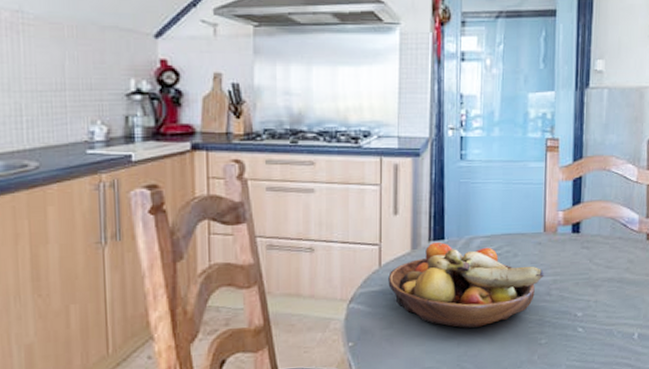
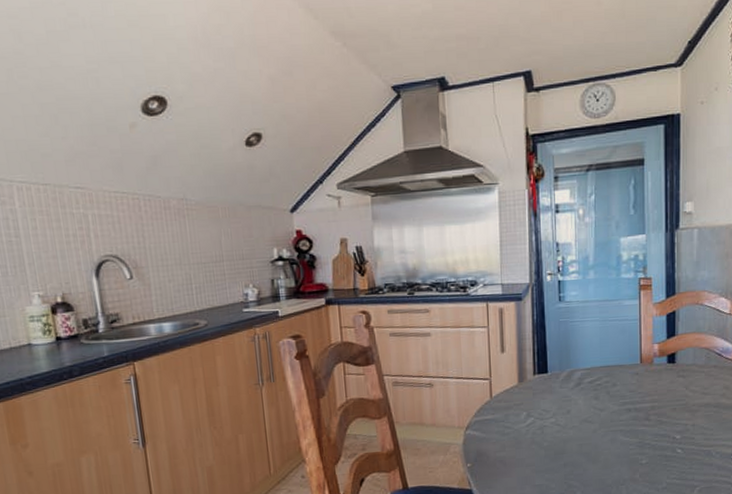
fruit bowl: present [388,243,544,328] -> none [499,376,642,451]

